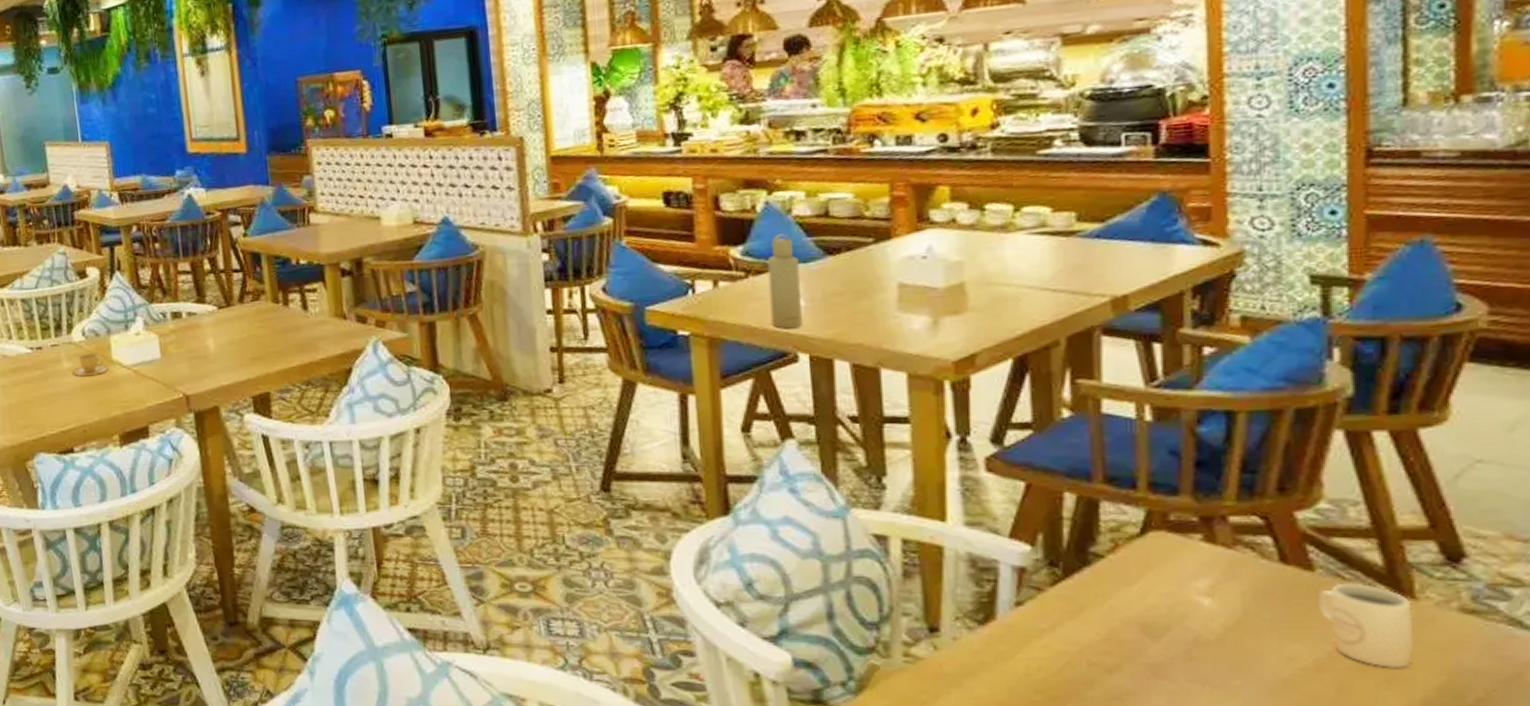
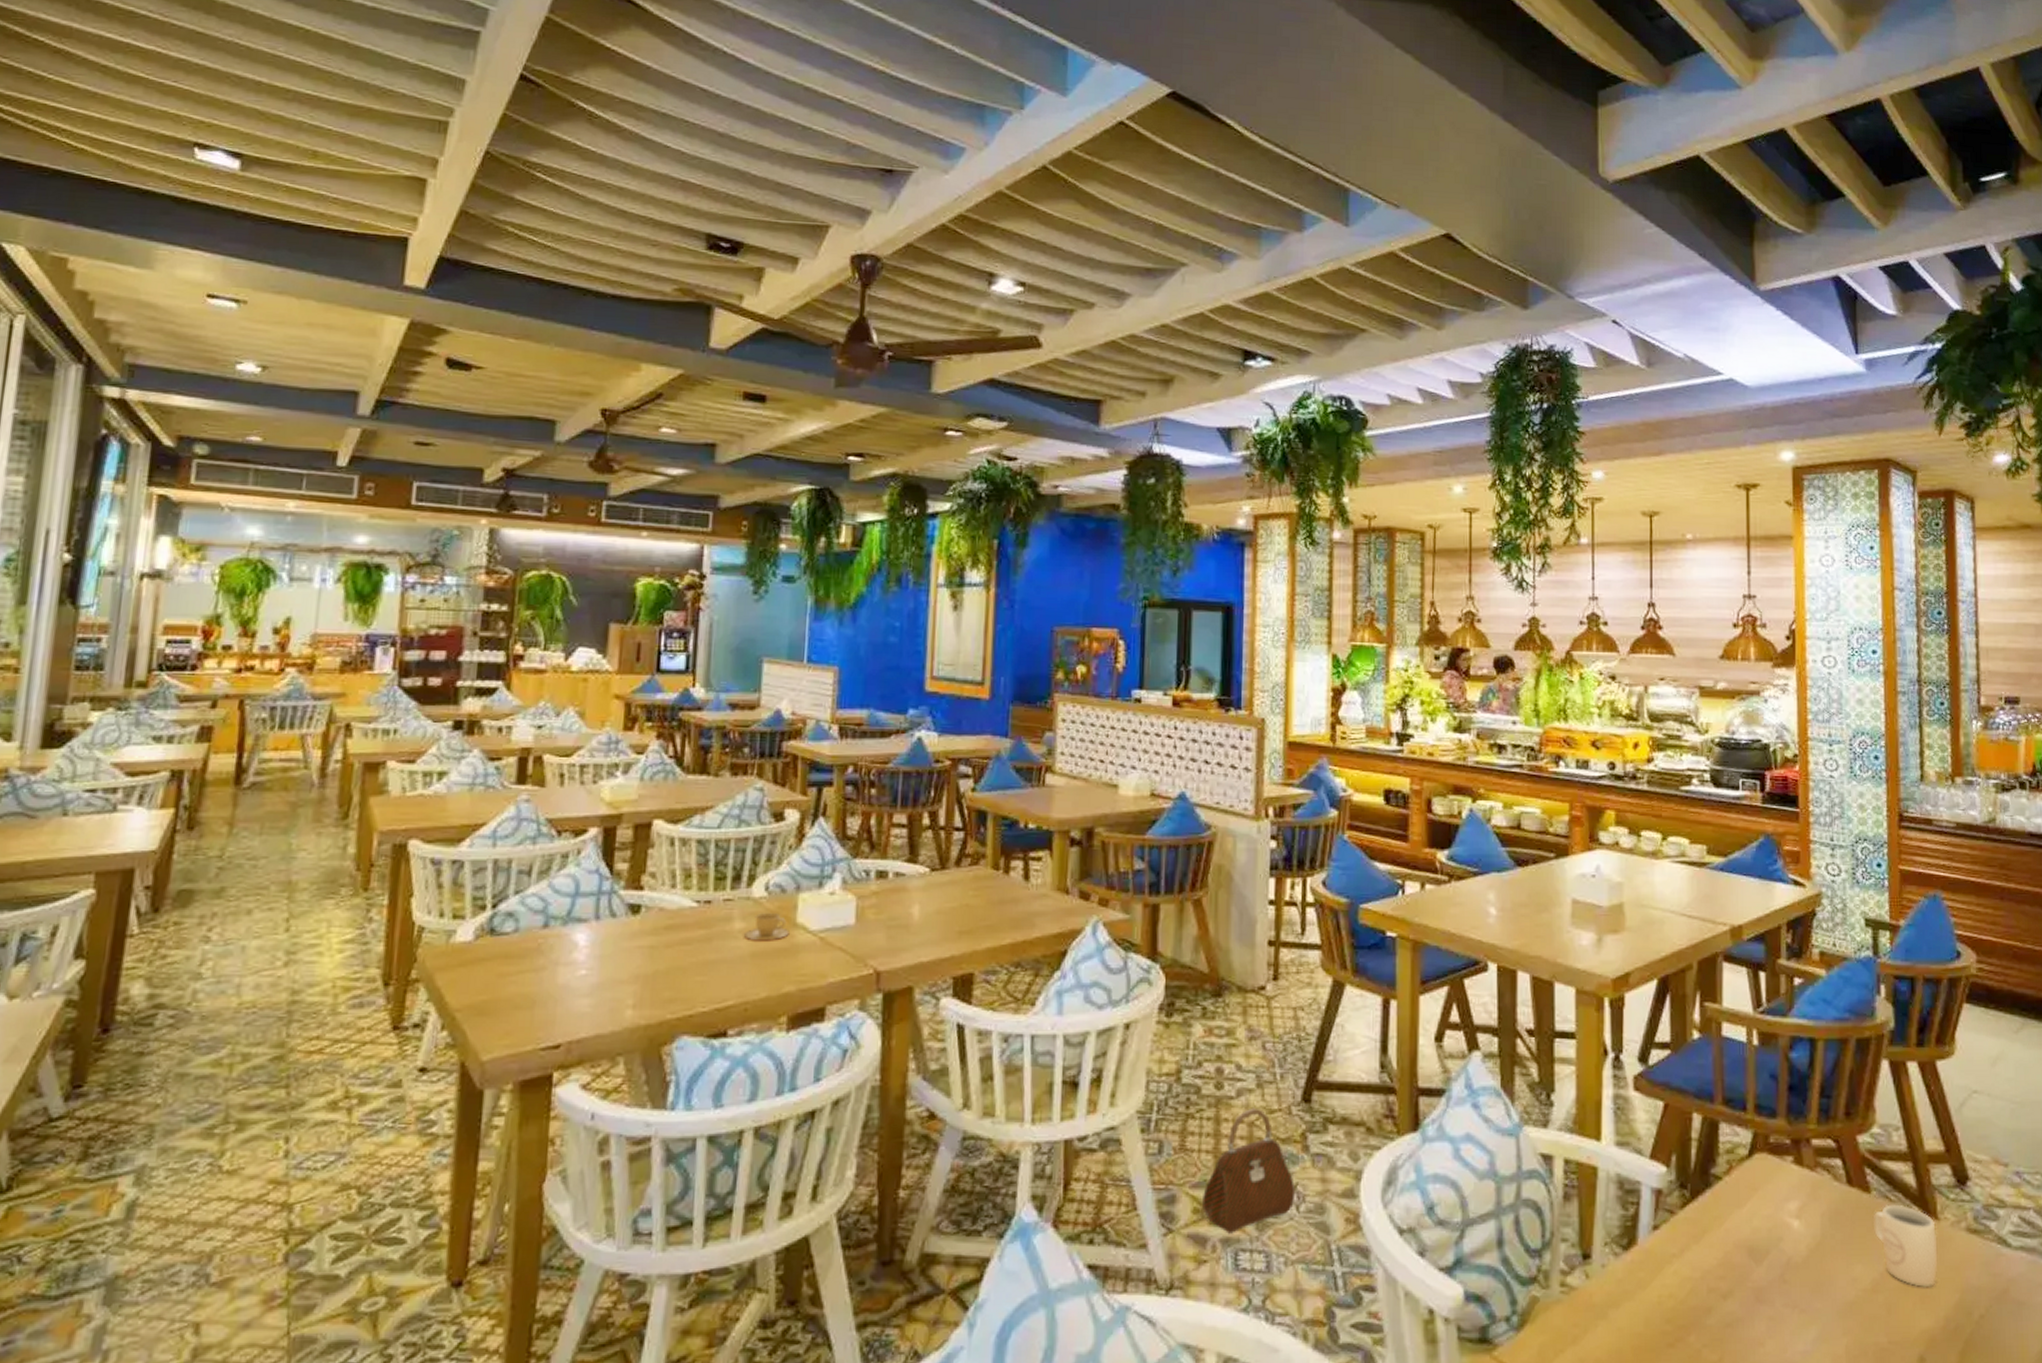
handbag: none [509,497,603,605] -> present [1202,1107,1296,1234]
bottle: present [767,234,802,329] -> none [1467,842,1493,937]

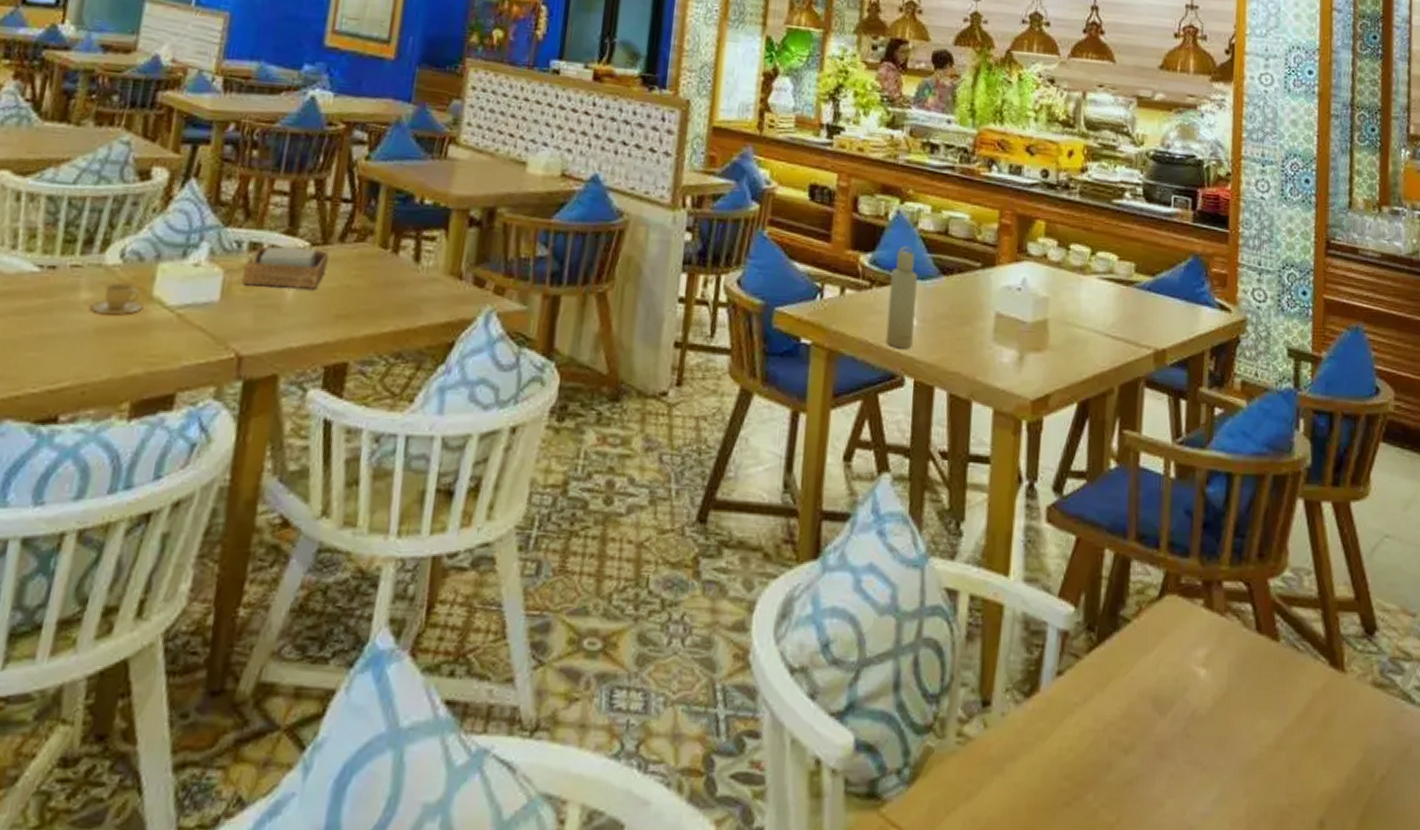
napkin holder: none [873,873,947,910] -> present [242,246,329,289]
handbag: present [1202,1107,1296,1234] -> none [579,526,683,668]
bottle: none [1467,842,1493,937] -> present [885,246,917,349]
mug: present [1874,1204,1938,1287] -> none [1281,654,1343,745]

